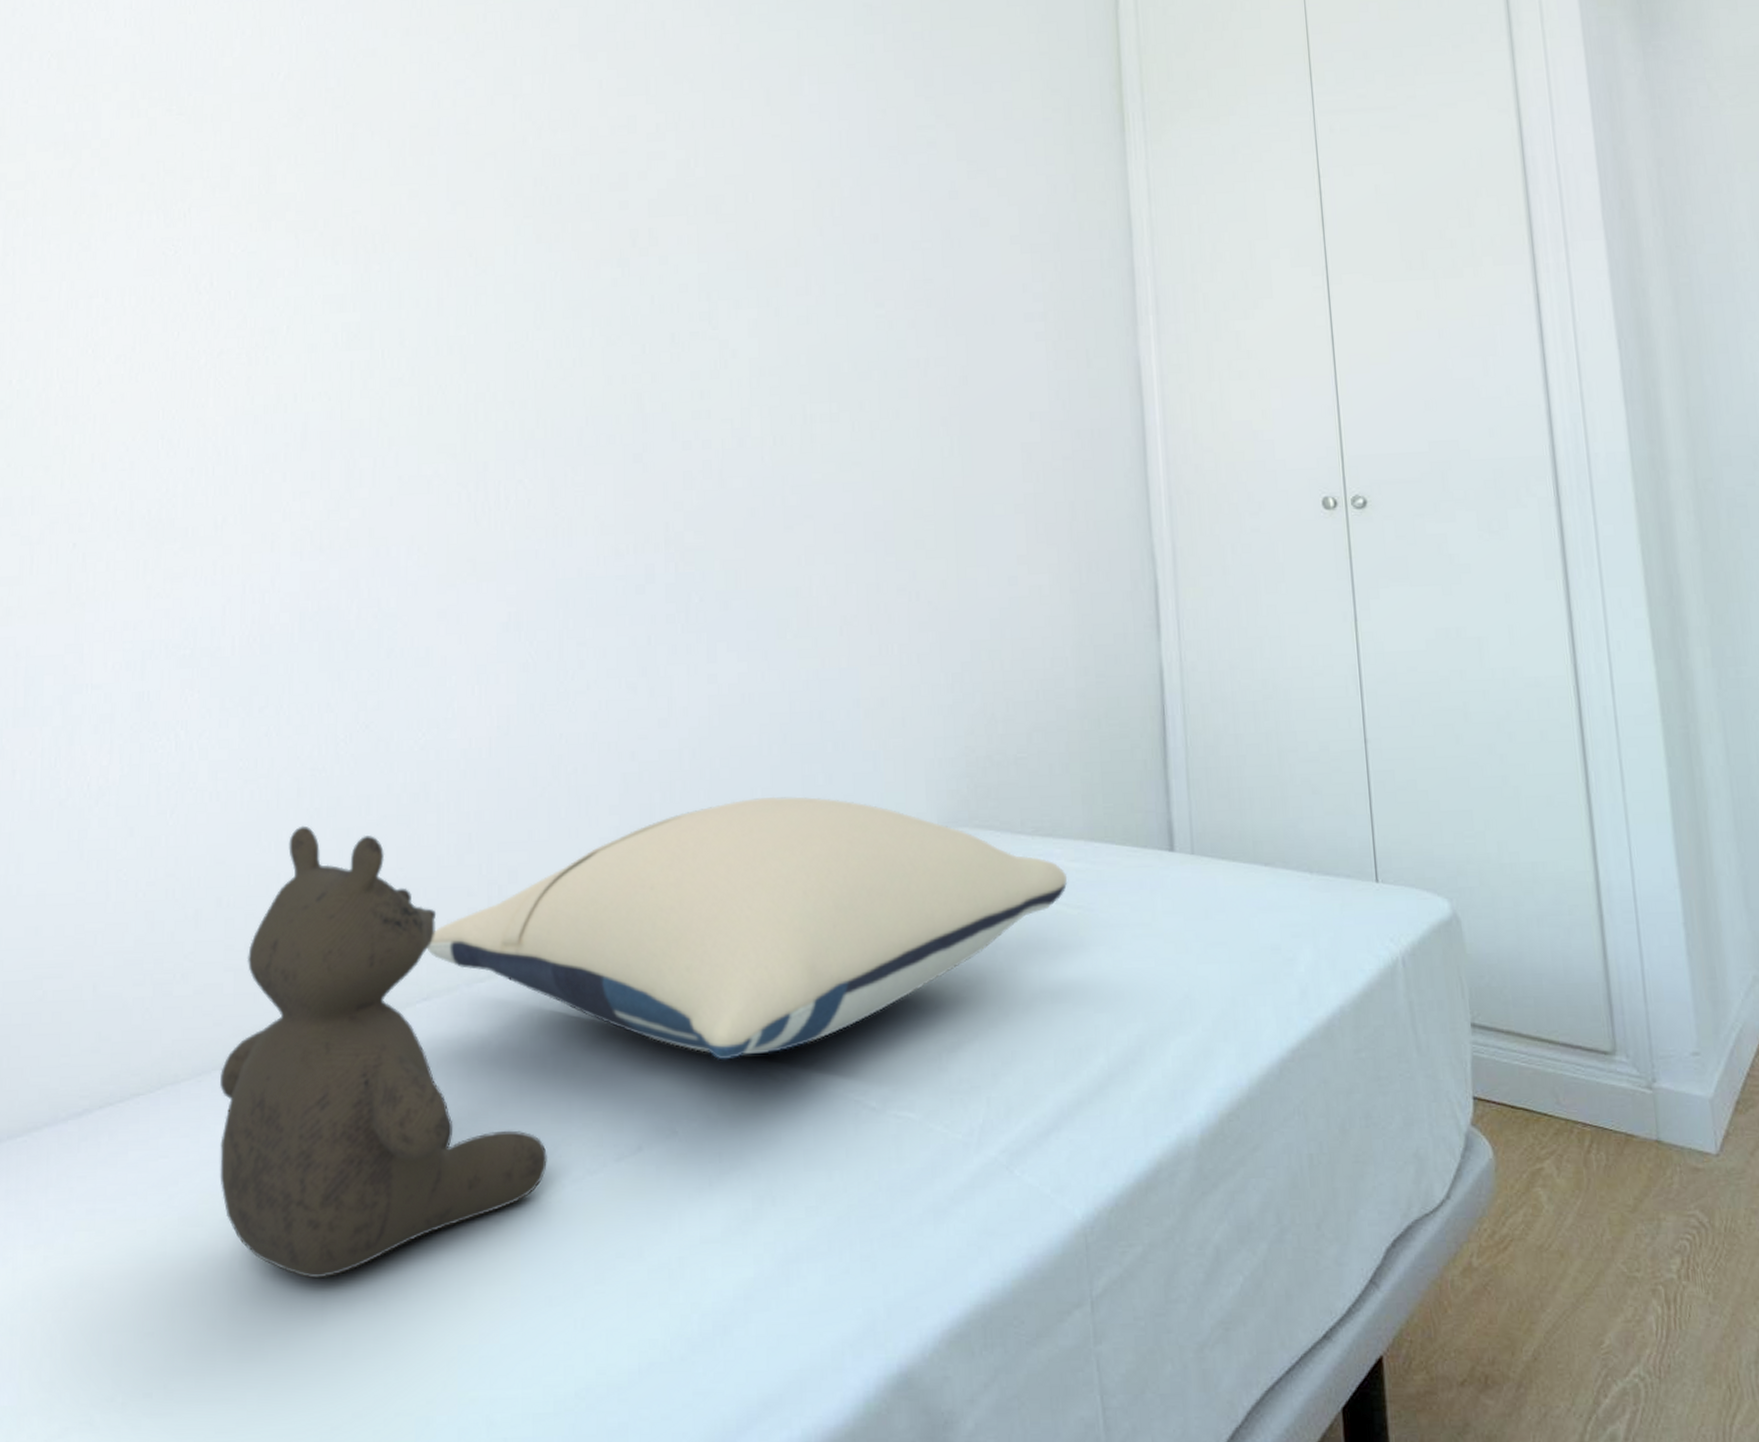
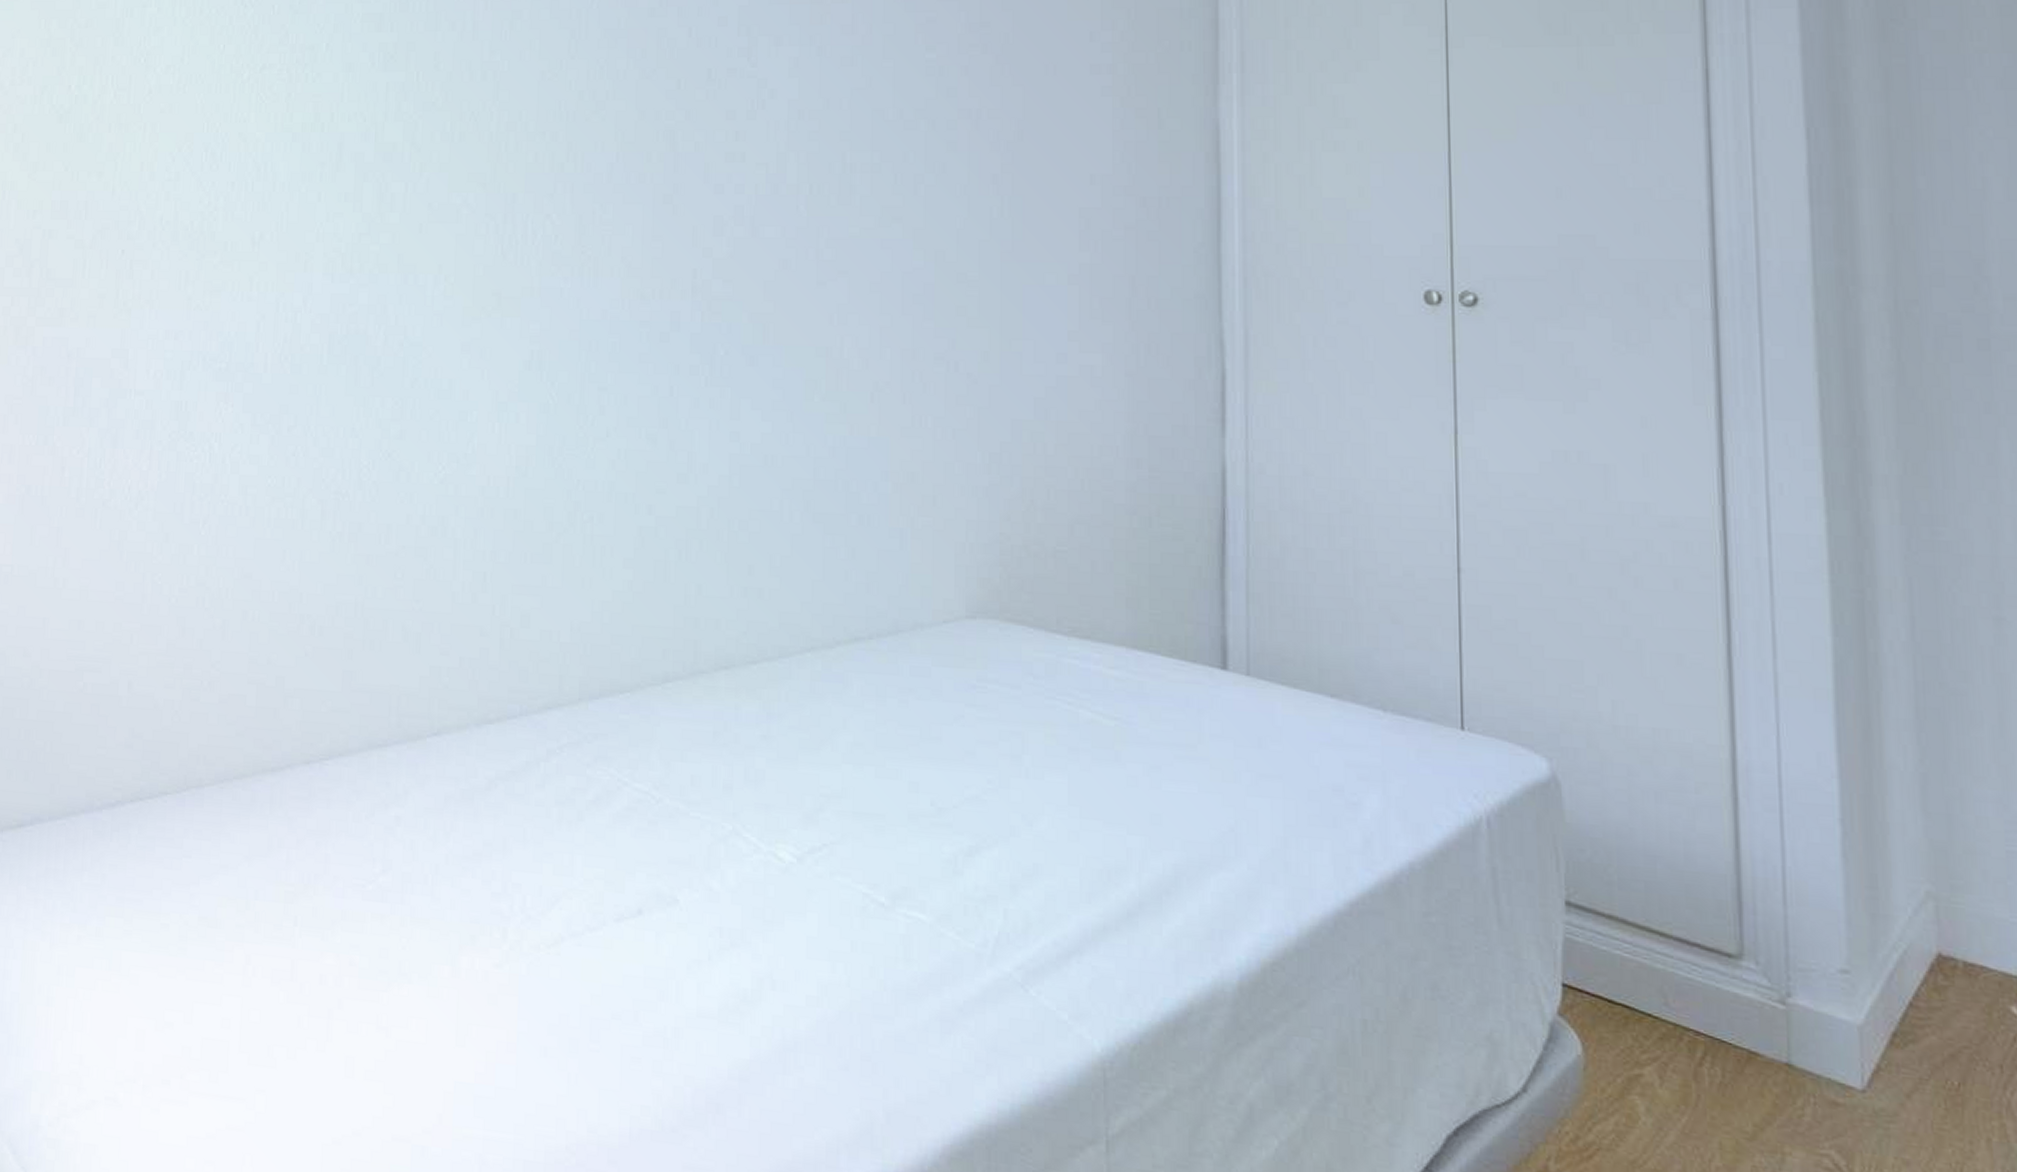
teddy bear: present [220,825,548,1279] -> none [237,548,549,996]
pillow: present [427,796,1068,1060] -> none [439,565,1105,834]

